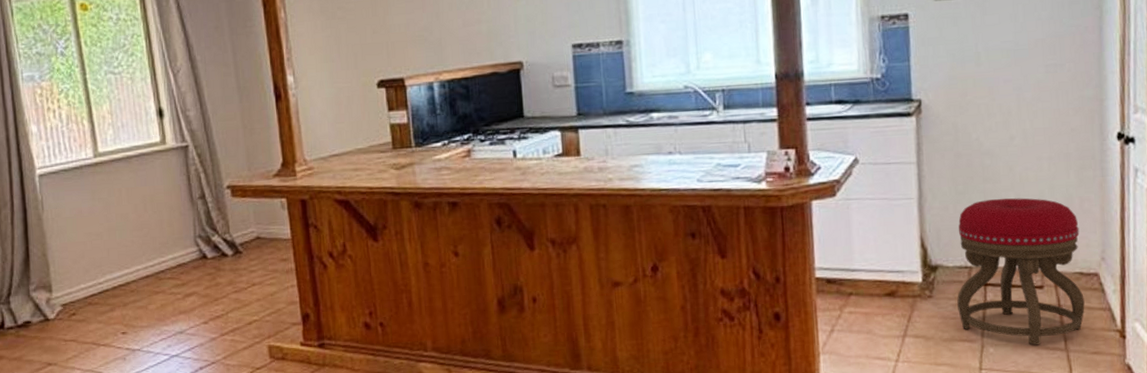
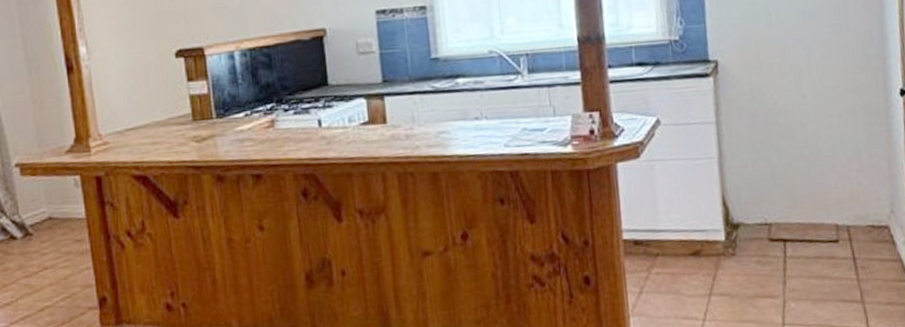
stool: present [957,198,1085,345] -> none [757,154,878,299]

